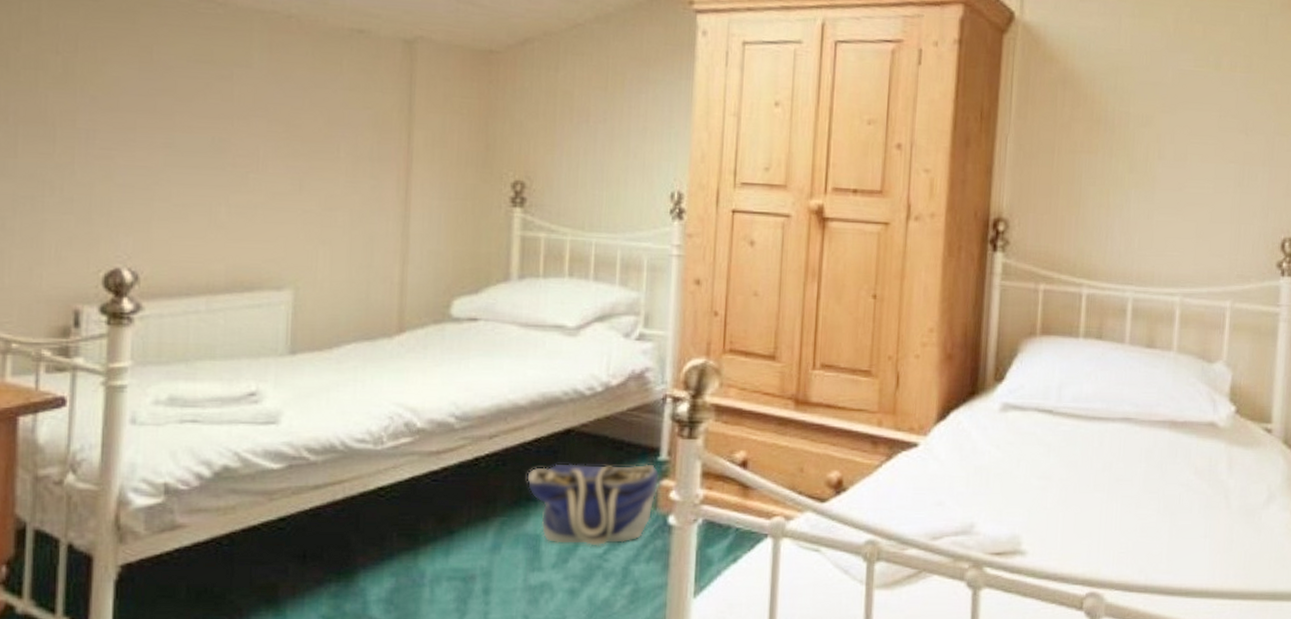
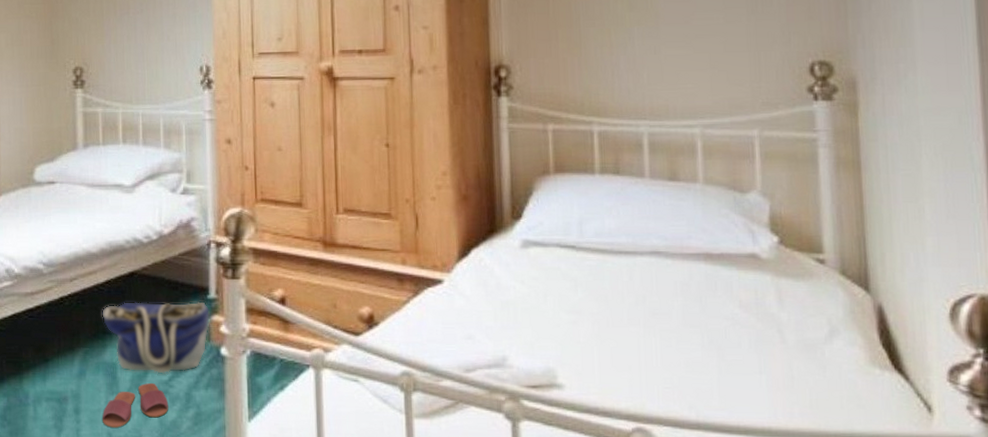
slippers: none [517,556,601,609] -> present [102,382,169,428]

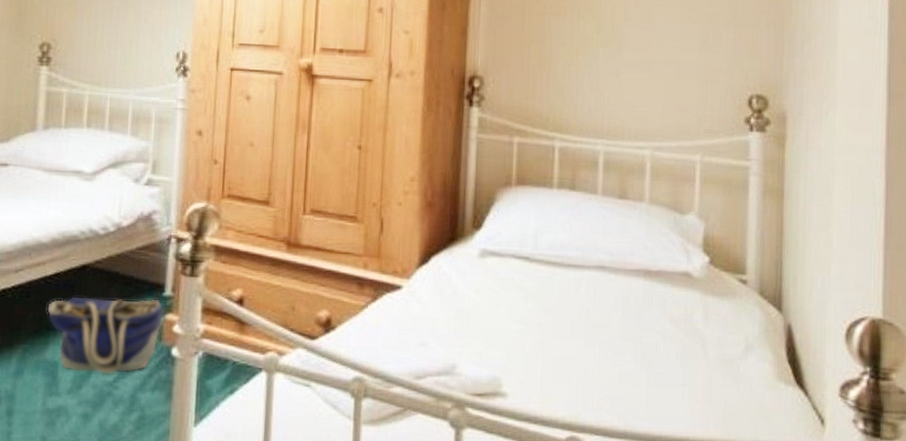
slippers: present [102,382,169,428] -> none [36,383,111,431]

